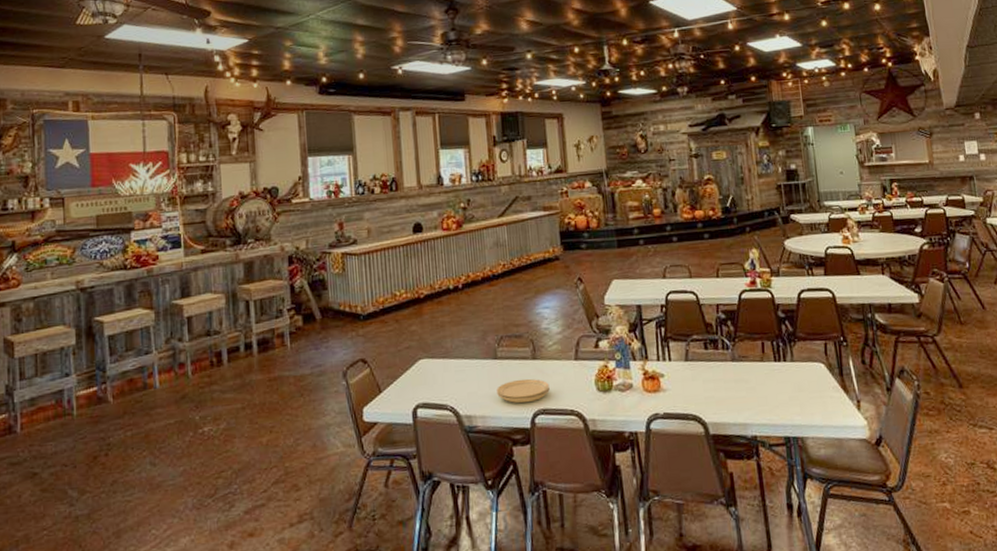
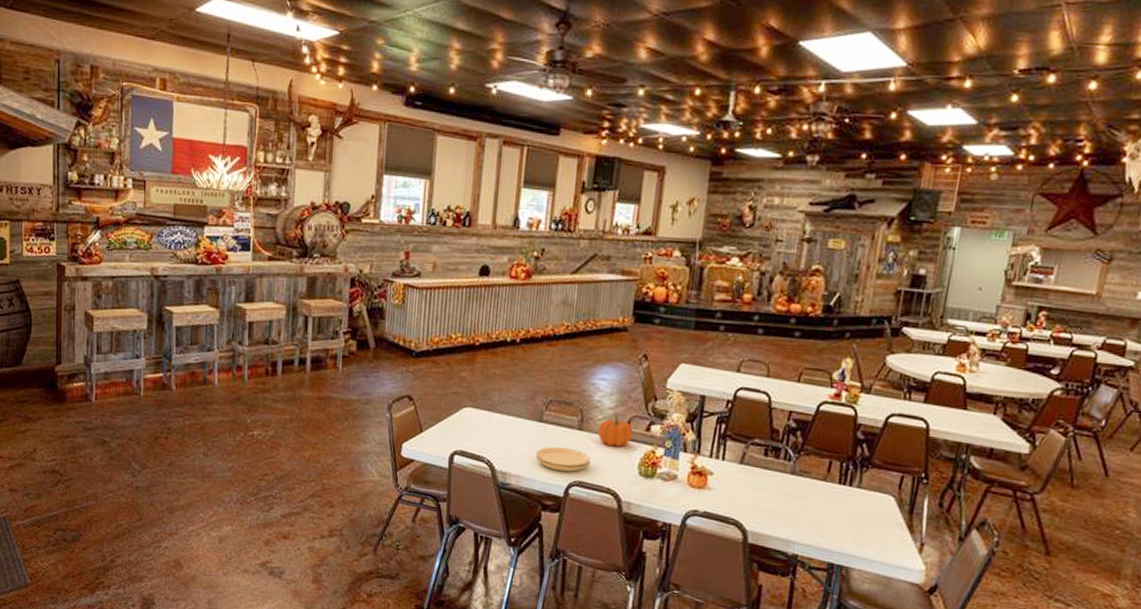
decorative pumpkin: none [551,337,584,369] -> present [597,413,634,447]

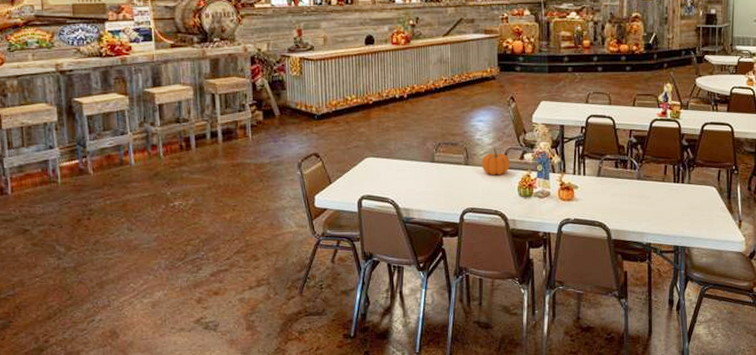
plate: present [536,447,591,473] -> none [432,181,478,202]

